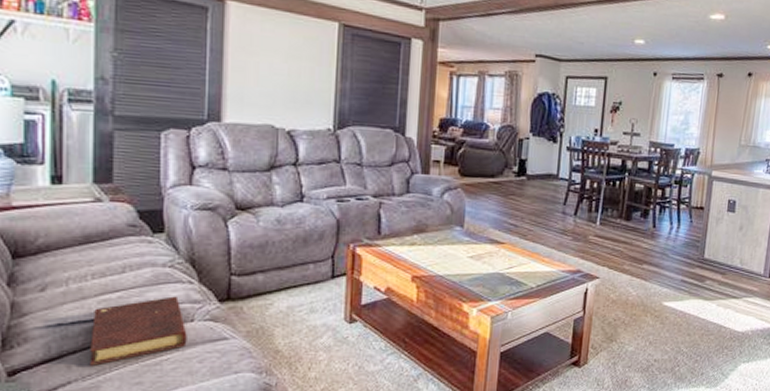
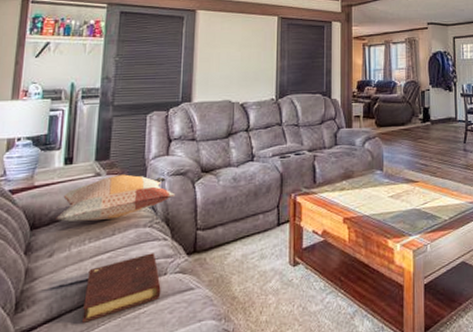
decorative pillow: none [45,202,202,254] -> present [56,174,175,222]

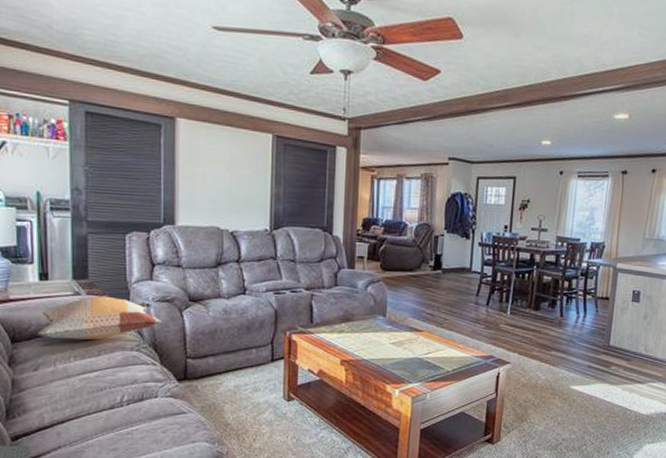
book: present [82,253,161,323] -> none [75,376,153,434]

